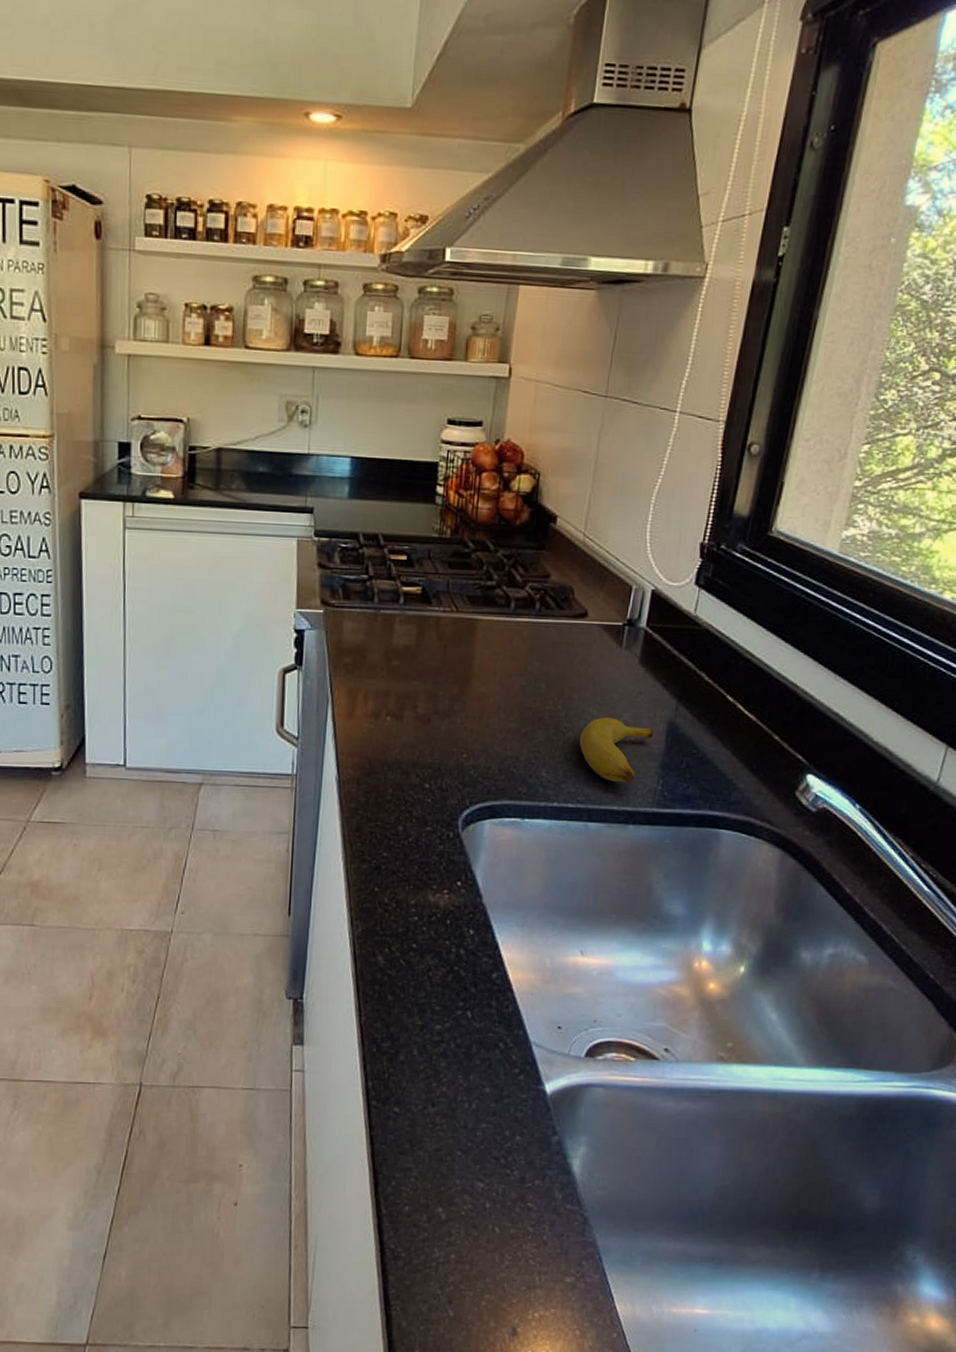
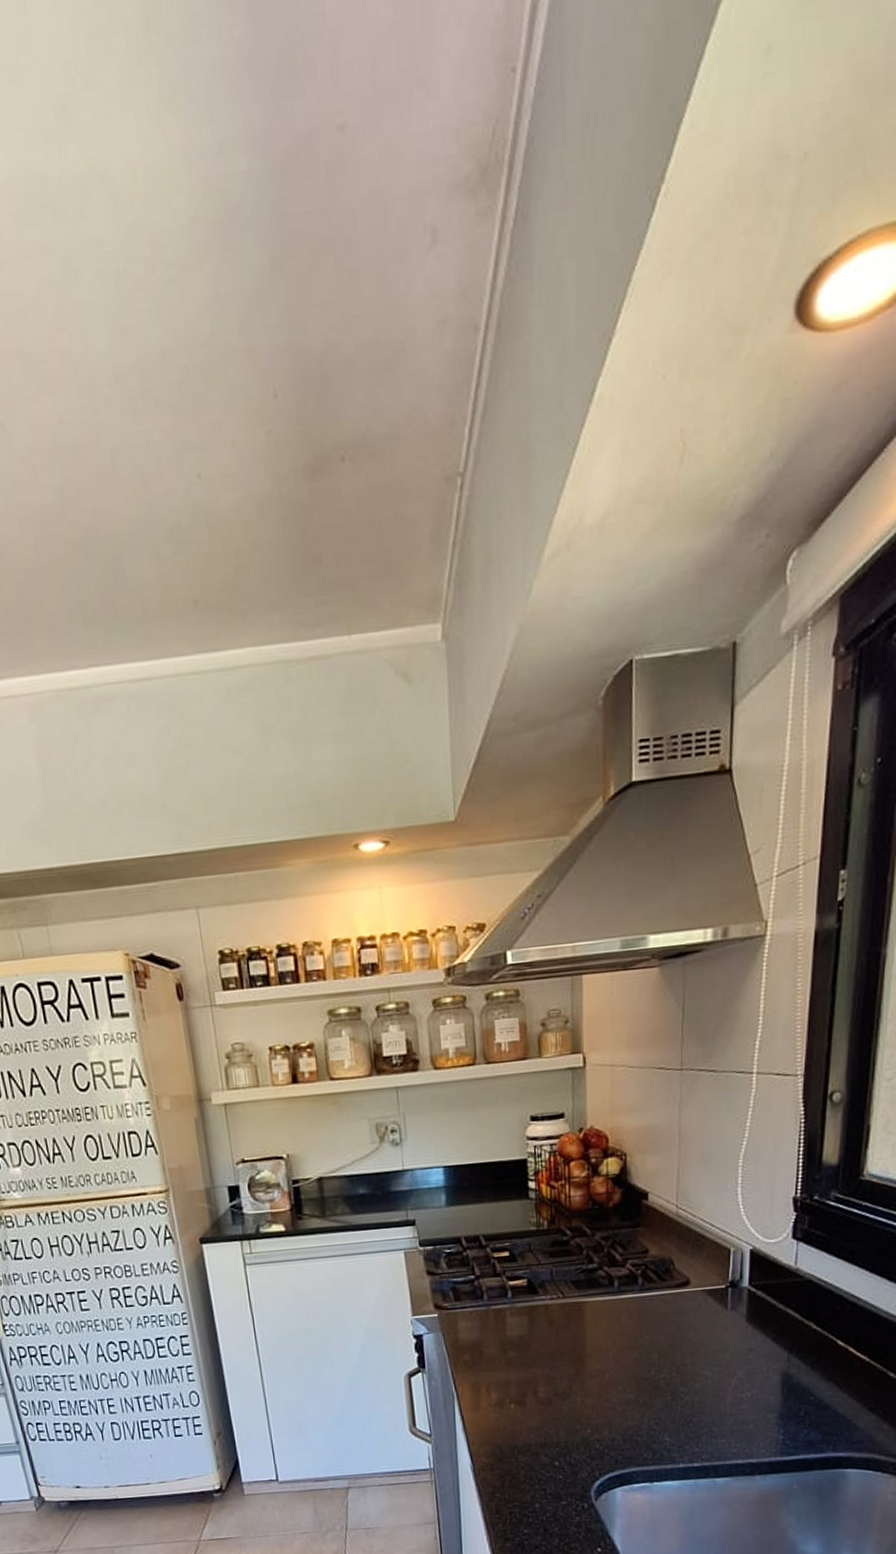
banana: present [579,717,654,784] -> none [697,1377,769,1437]

